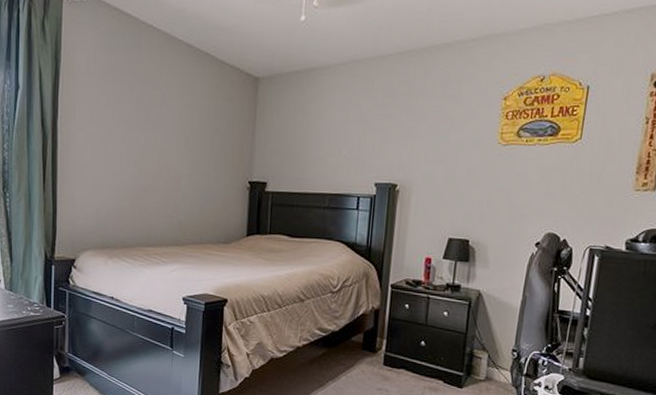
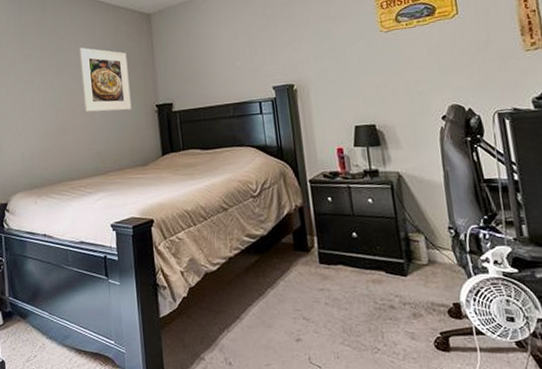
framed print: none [170,103,225,182] -> present [78,47,132,113]

